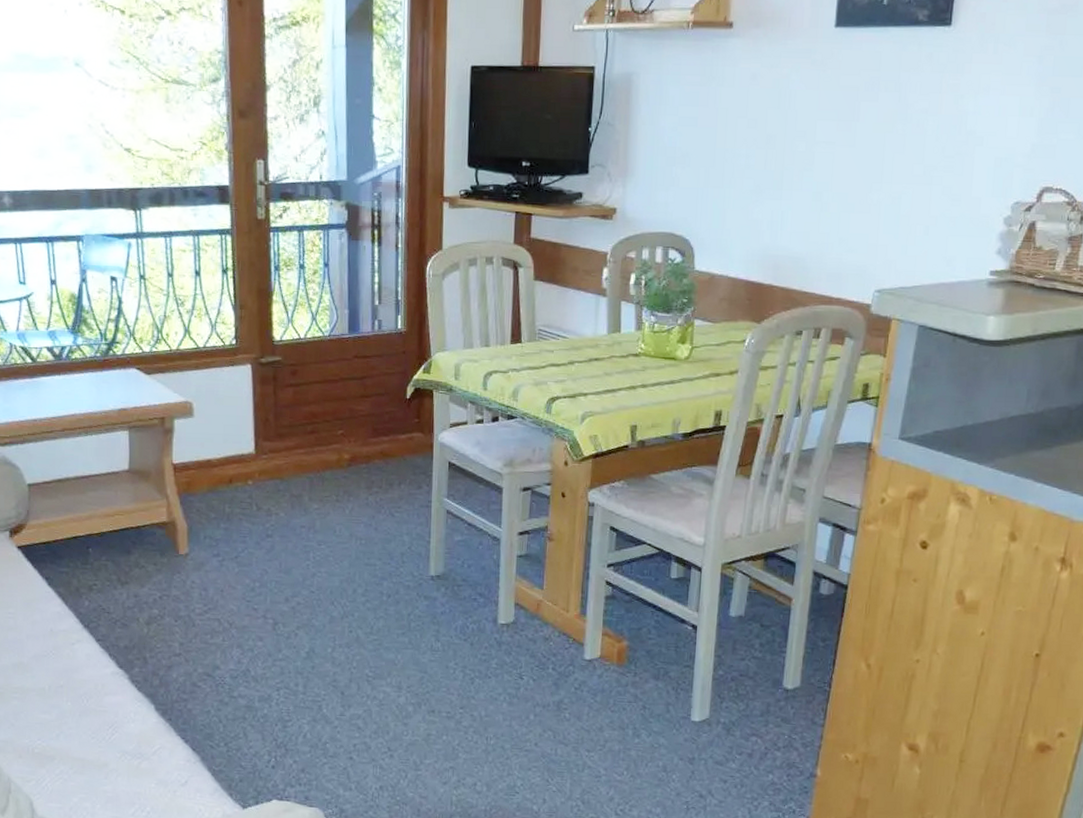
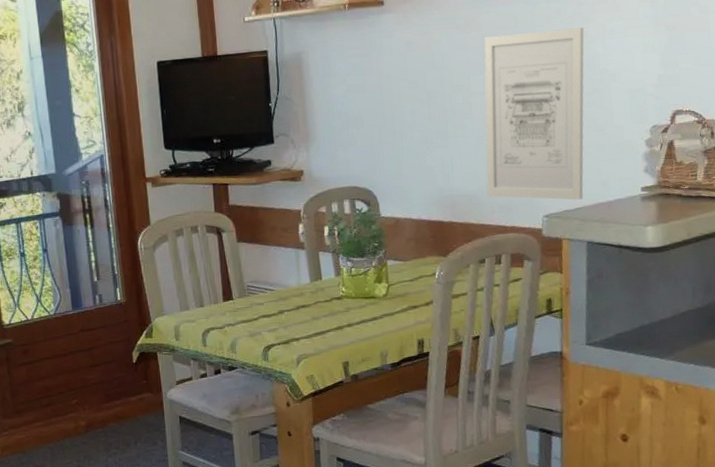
wall art: none [815,77,956,277] -> present [484,28,584,200]

